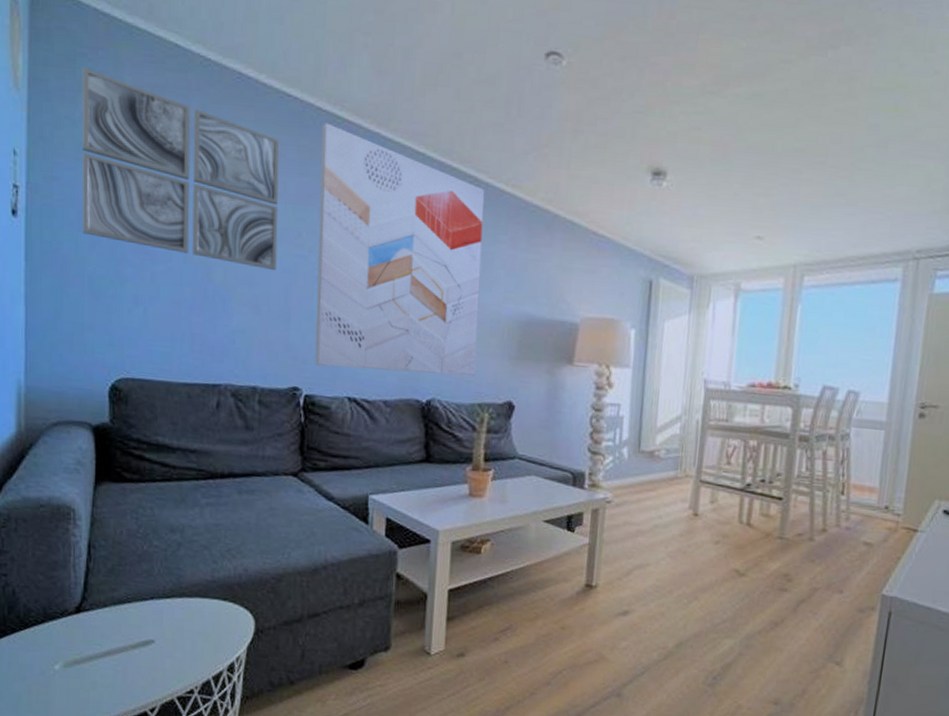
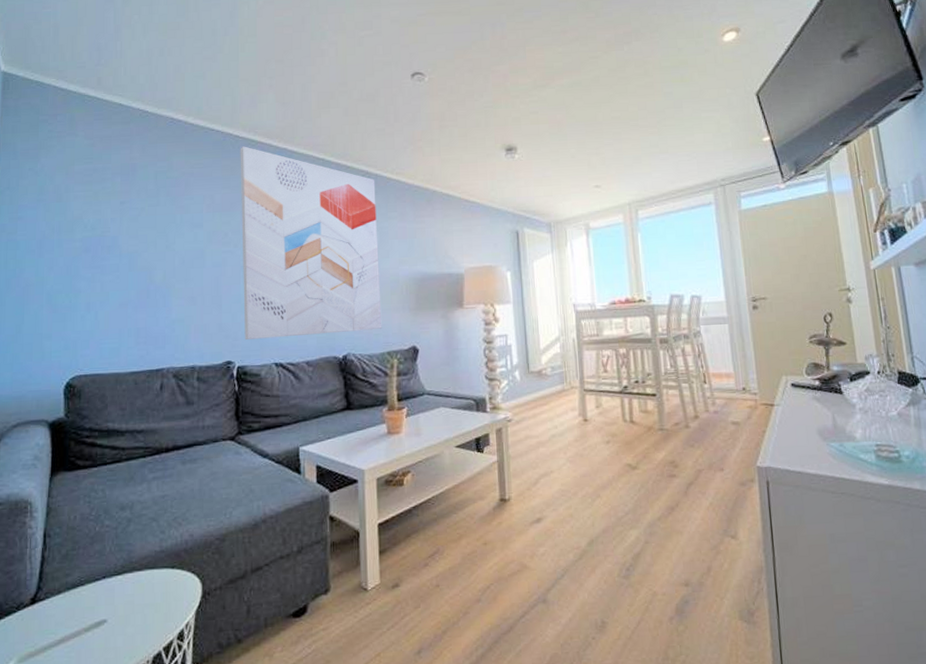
wall art: present [81,67,280,271] -> none [42,130,208,267]

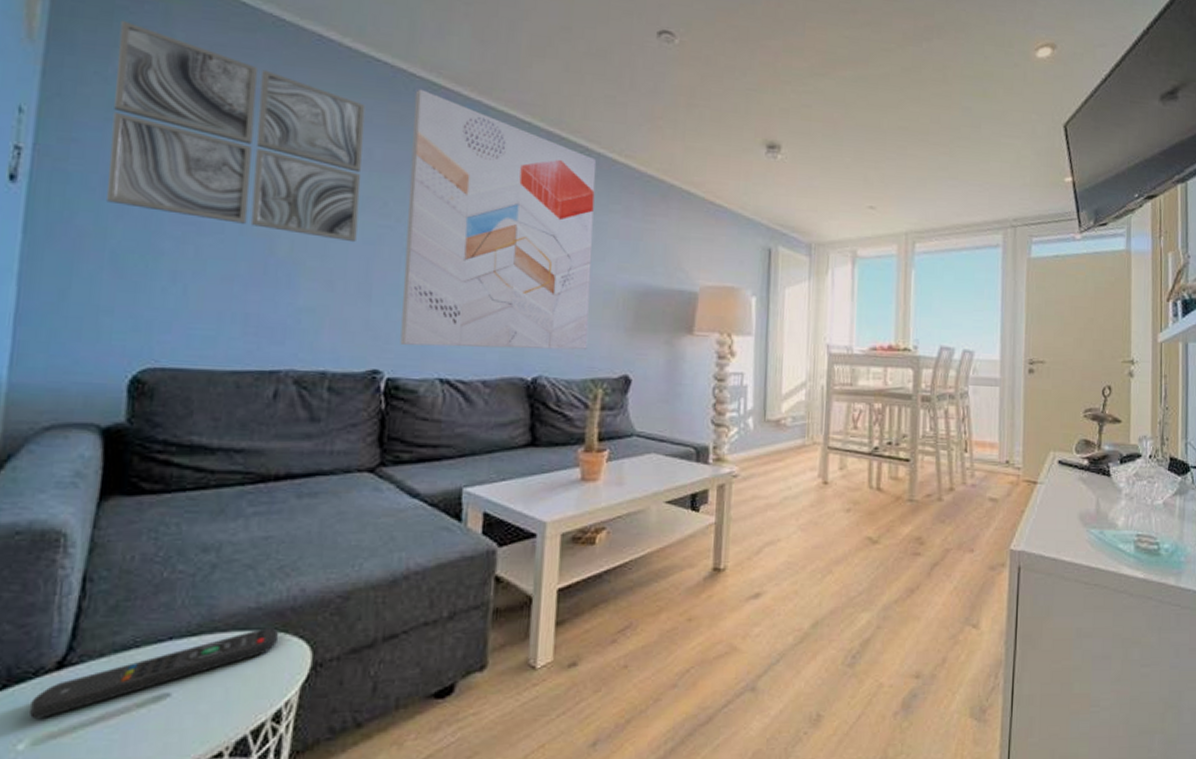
remote control: none [16,566,176,642] -> present [30,628,278,718]
wall art: none [42,130,208,267] -> present [107,20,366,243]

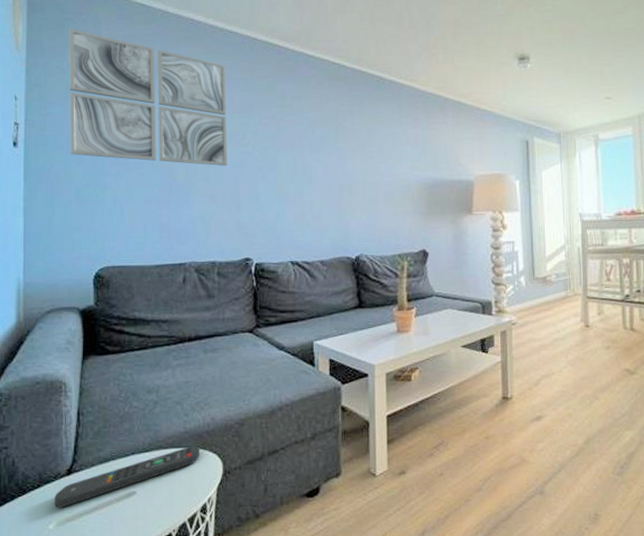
wall art: present [400,89,597,350] -> none [258,49,394,238]

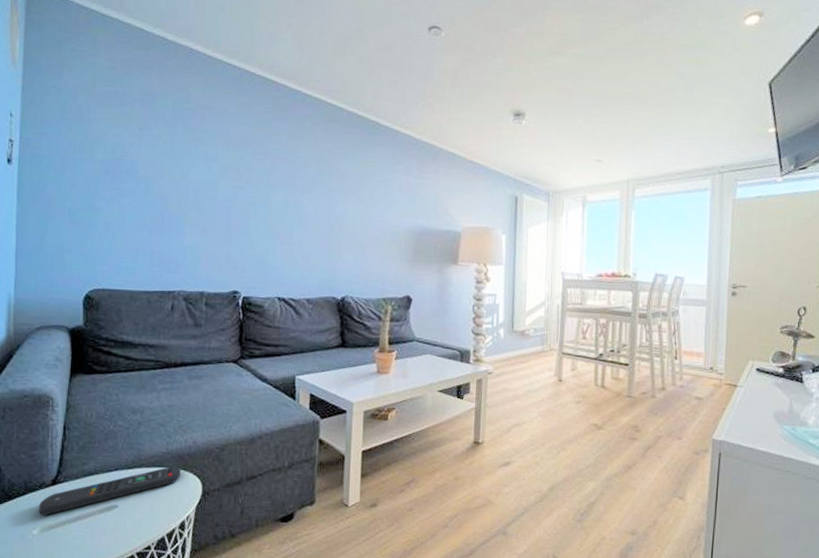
wall art: present [69,28,227,167] -> none [64,48,223,200]

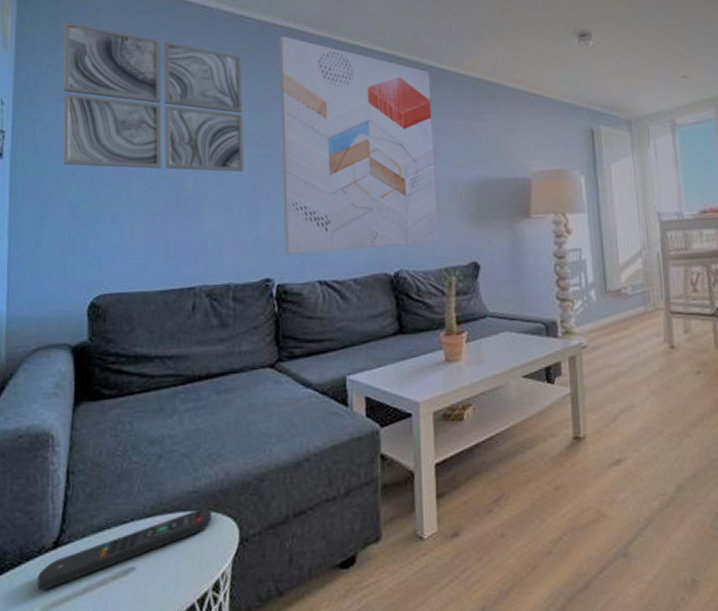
wall art: none [64,48,223,200] -> present [63,21,244,172]
wall art: none [251,84,384,277] -> present [278,36,439,254]

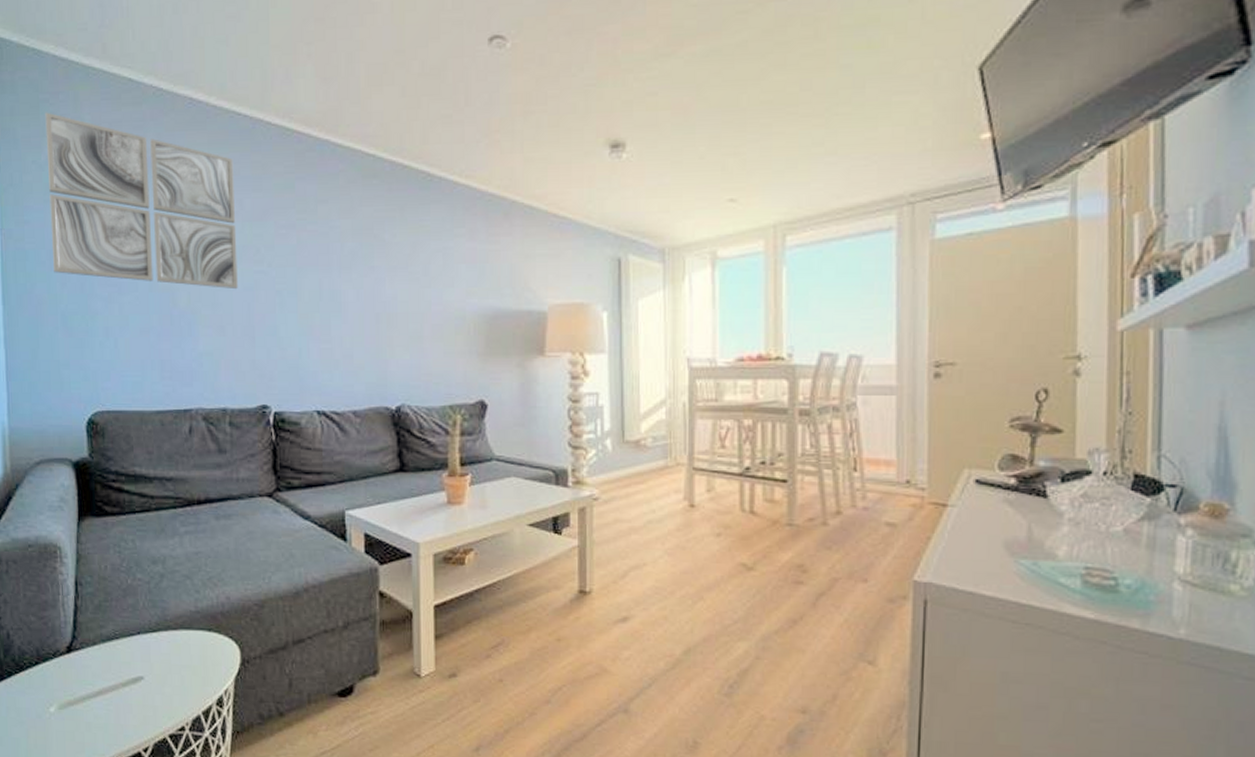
remote control: present [38,508,211,590] -> none [54,628,214,689]
wall art: present [278,36,439,254] -> none [272,136,444,381]

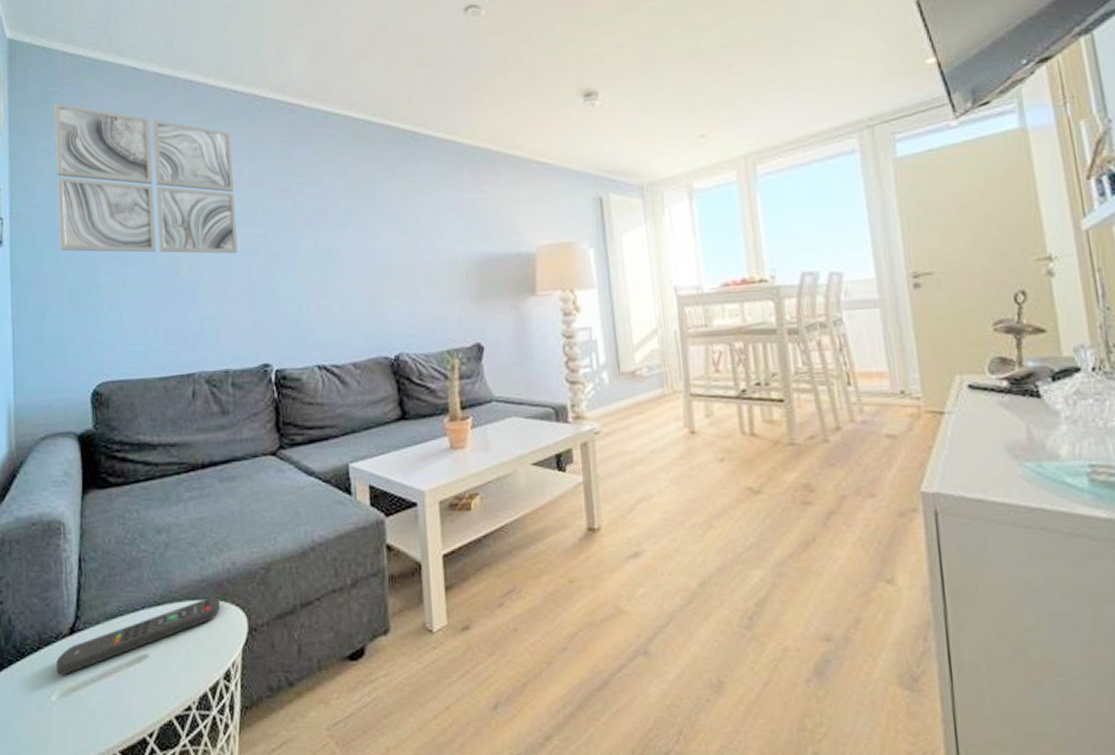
remote control: none [54,628,214,689] -> present [56,597,220,675]

